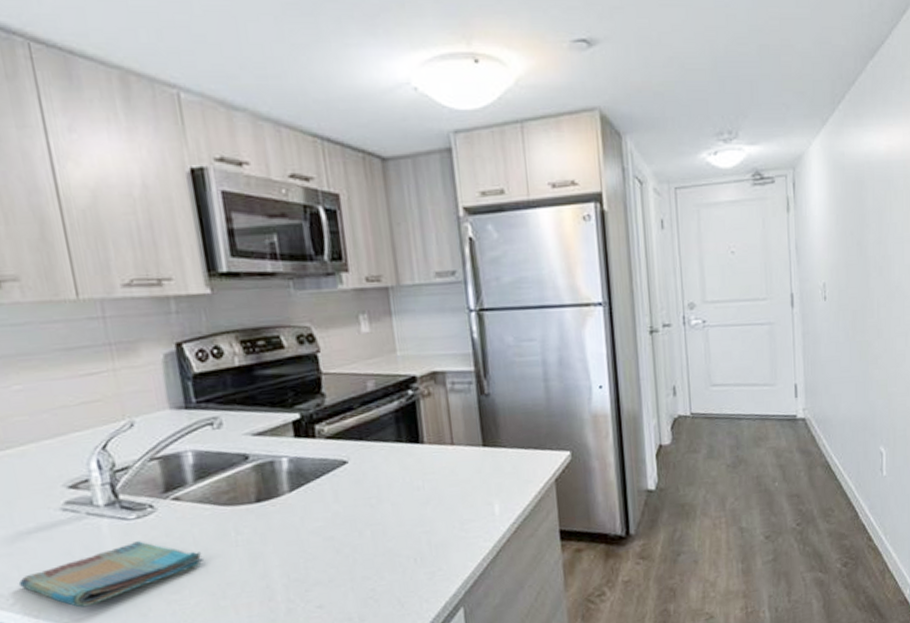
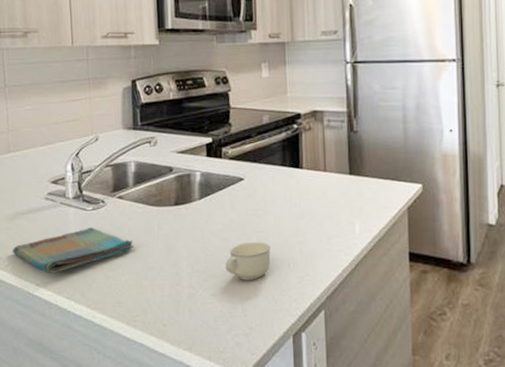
cup: none [332,536,392,585] -> present [225,241,271,280]

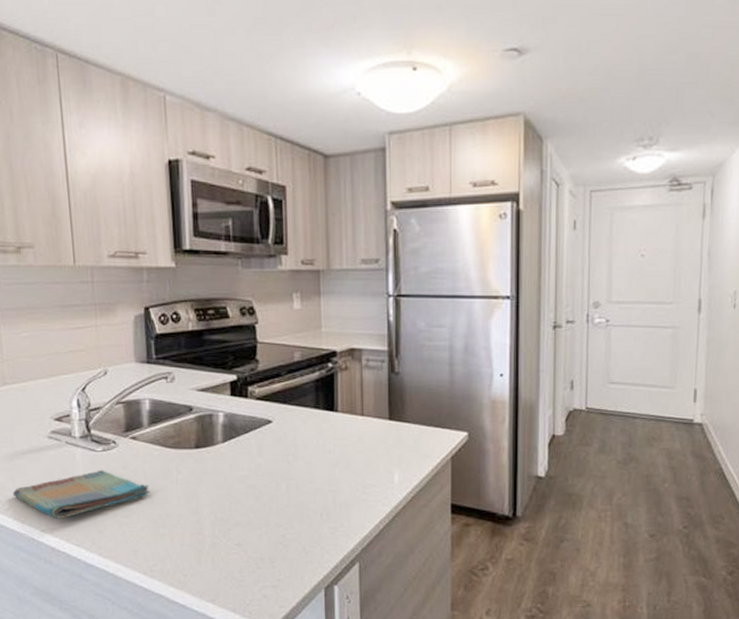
cup: present [225,241,271,280] -> none [252,489,302,530]

